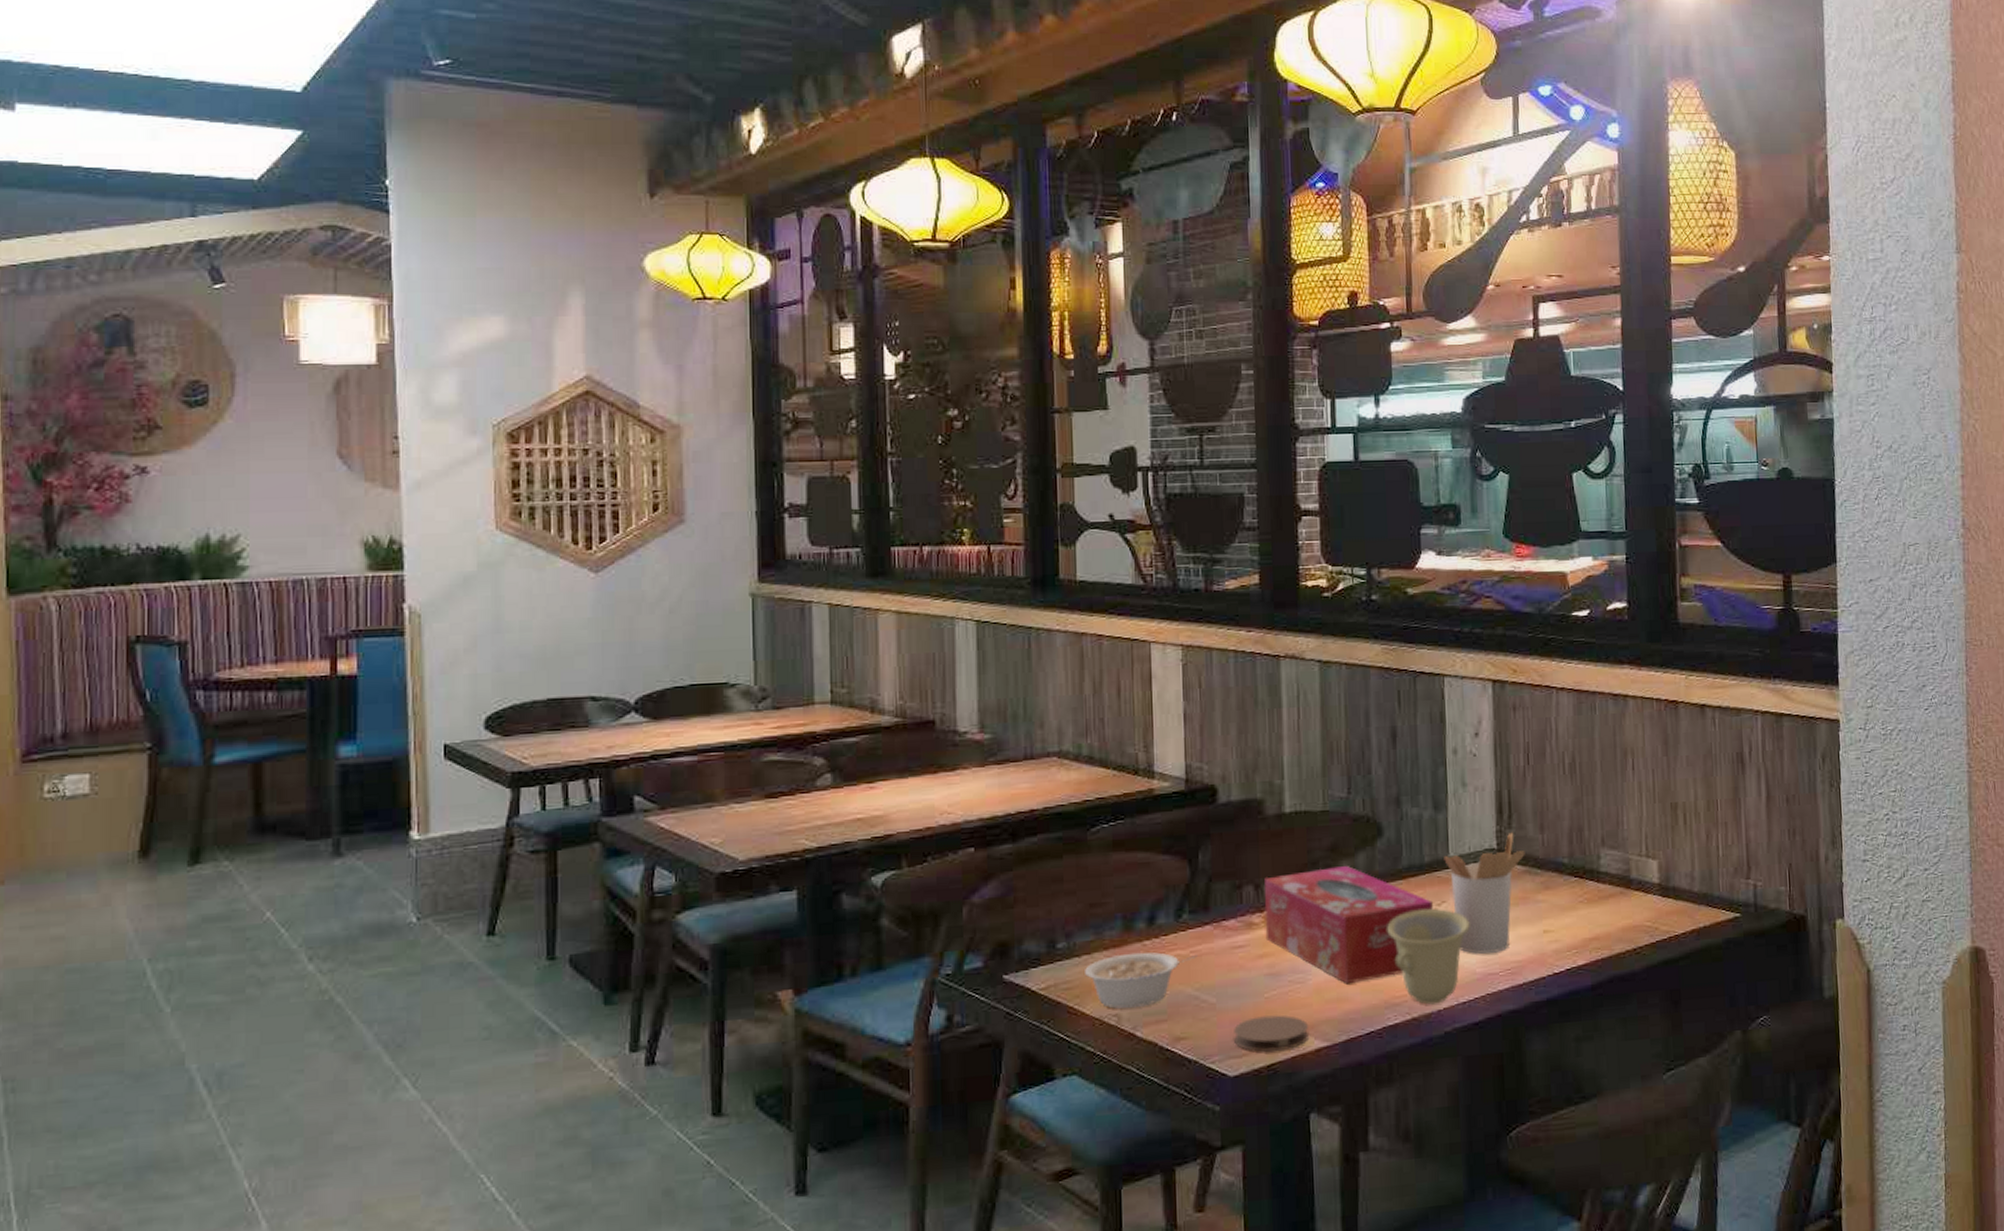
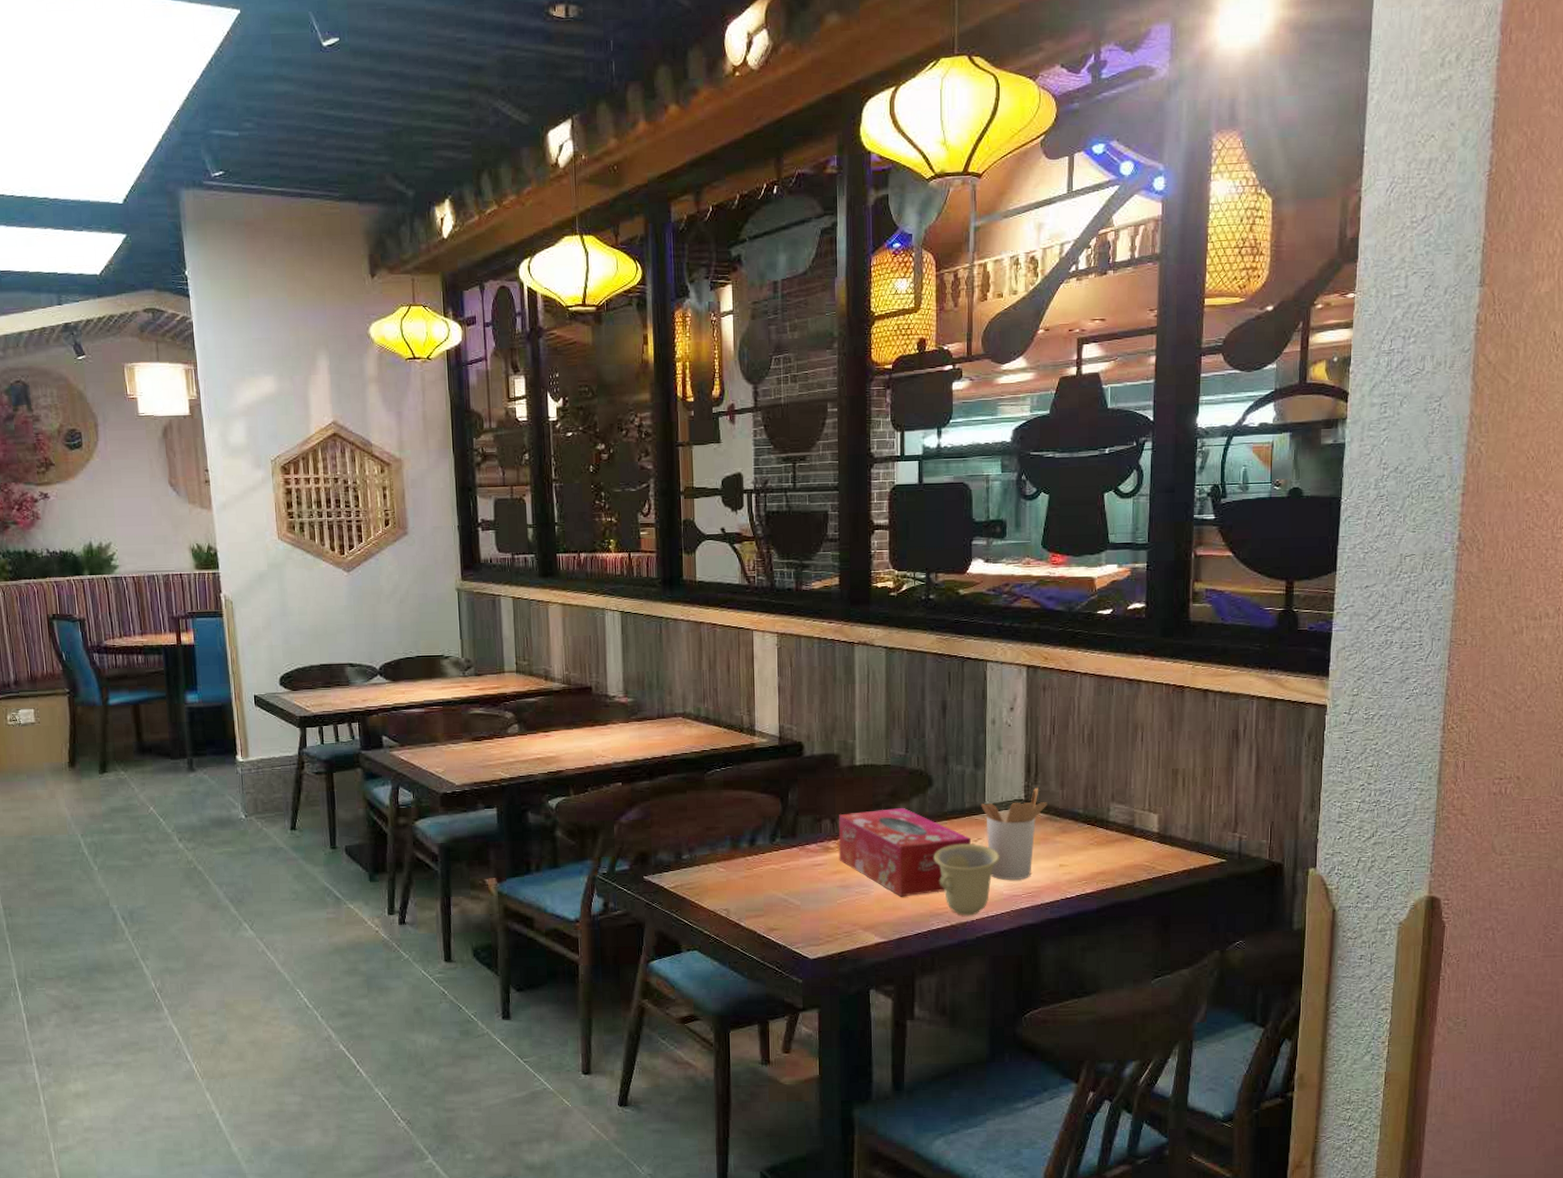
legume: present [1085,952,1198,1009] -> none [703,865,787,905]
coaster: present [1234,1015,1308,1052] -> none [813,916,870,943]

